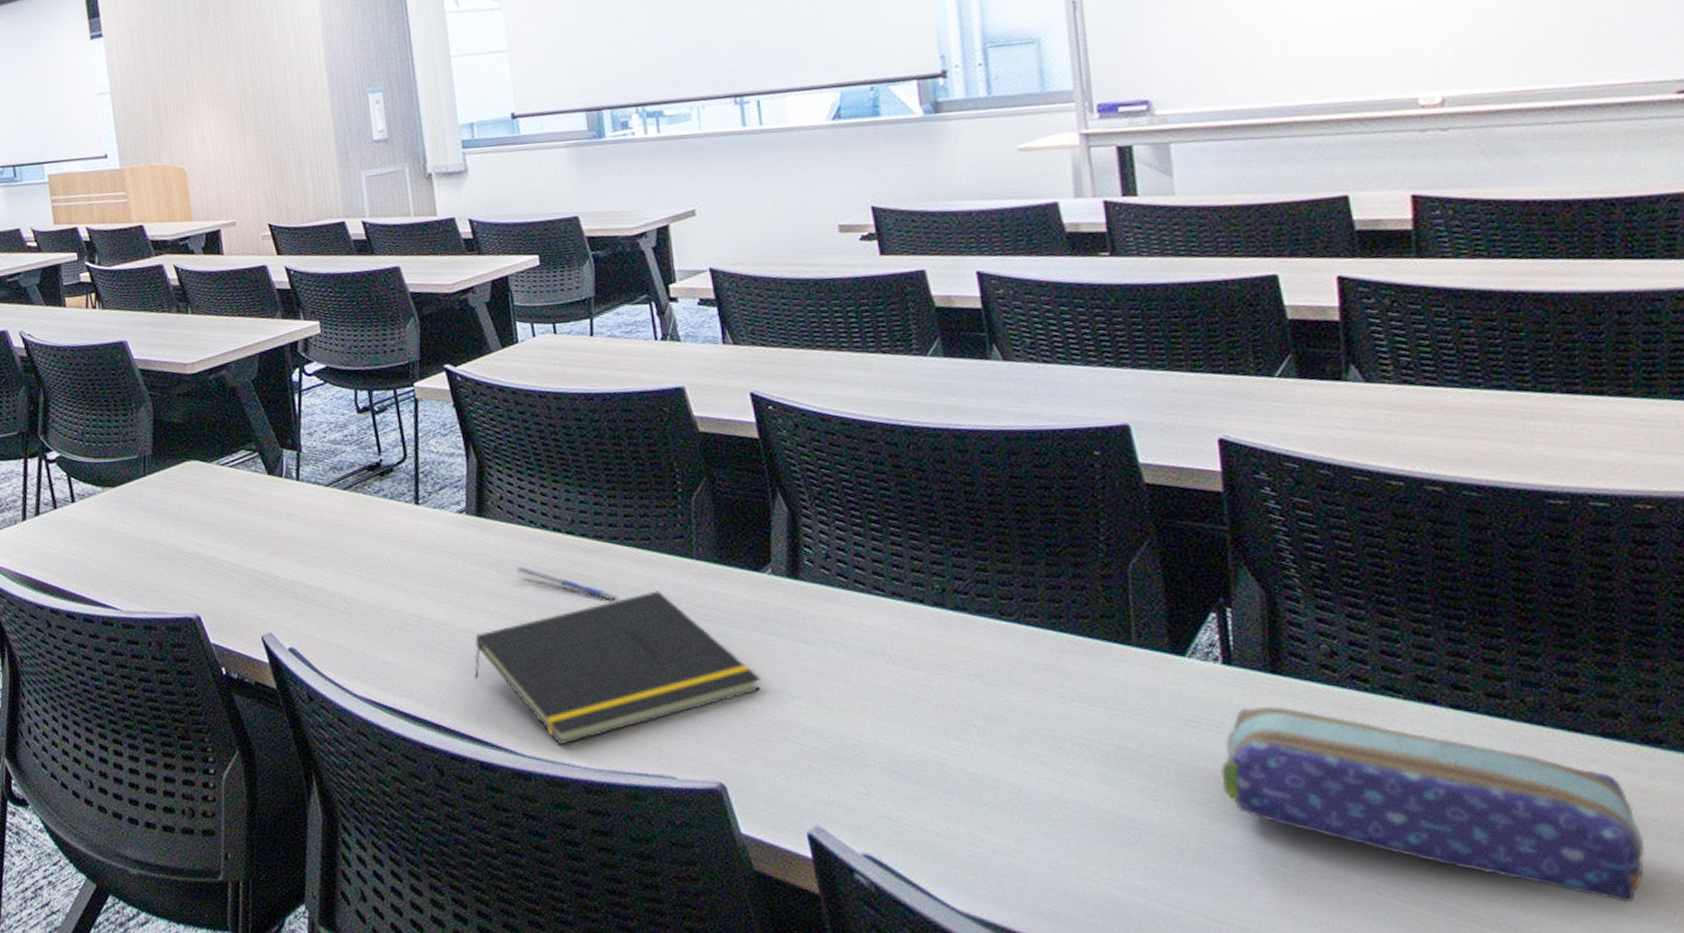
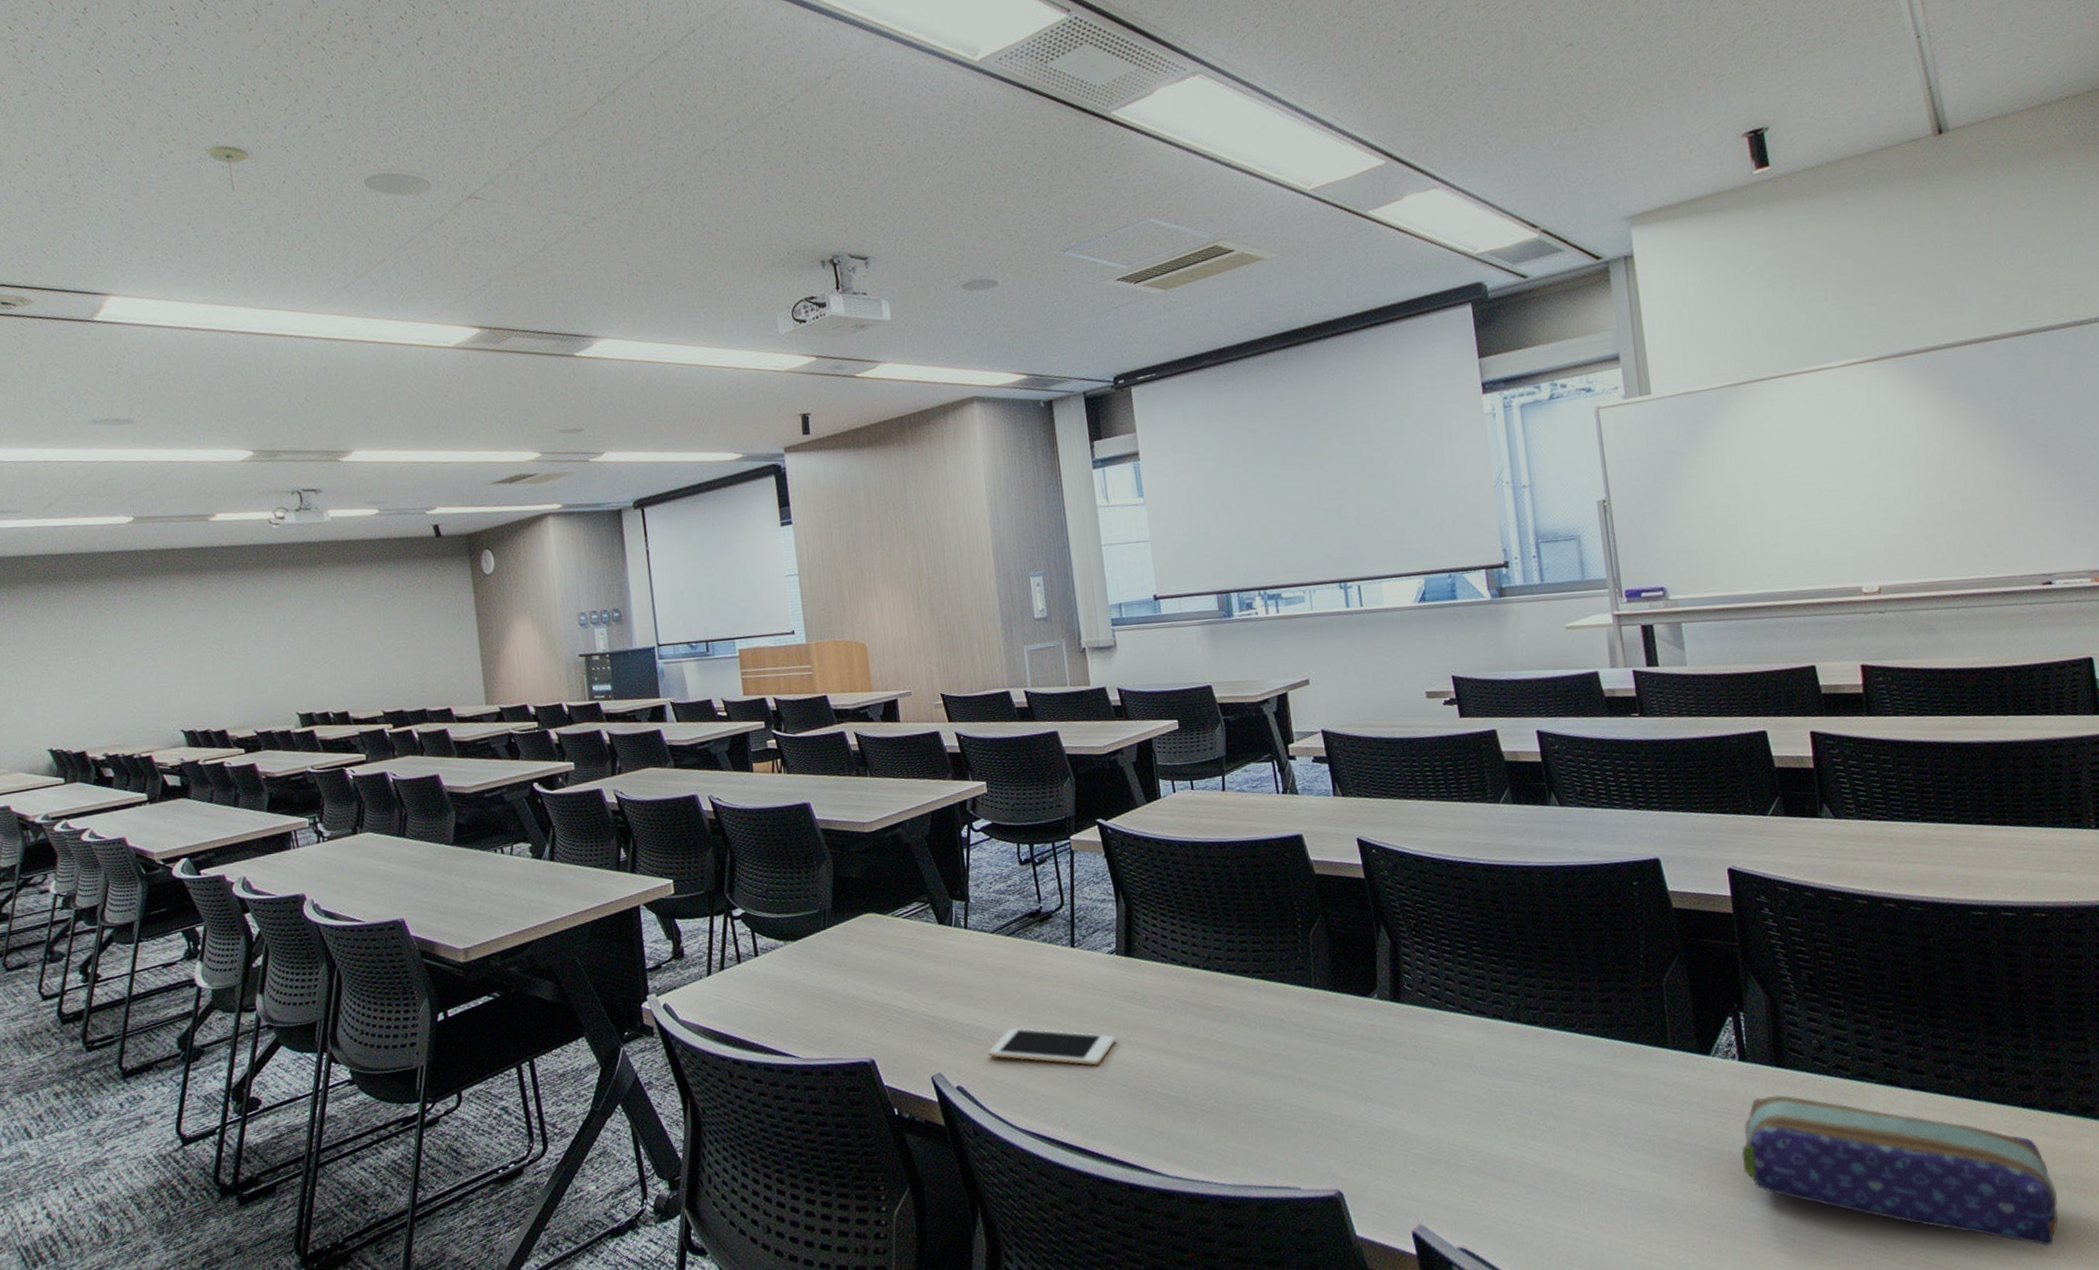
cell phone: none [323,589,466,633] -> present [988,1028,1116,1066]
notepad: present [474,591,761,745] -> none [1124,1018,1370,1165]
pen: present [517,566,617,602] -> none [1161,1001,1248,1030]

